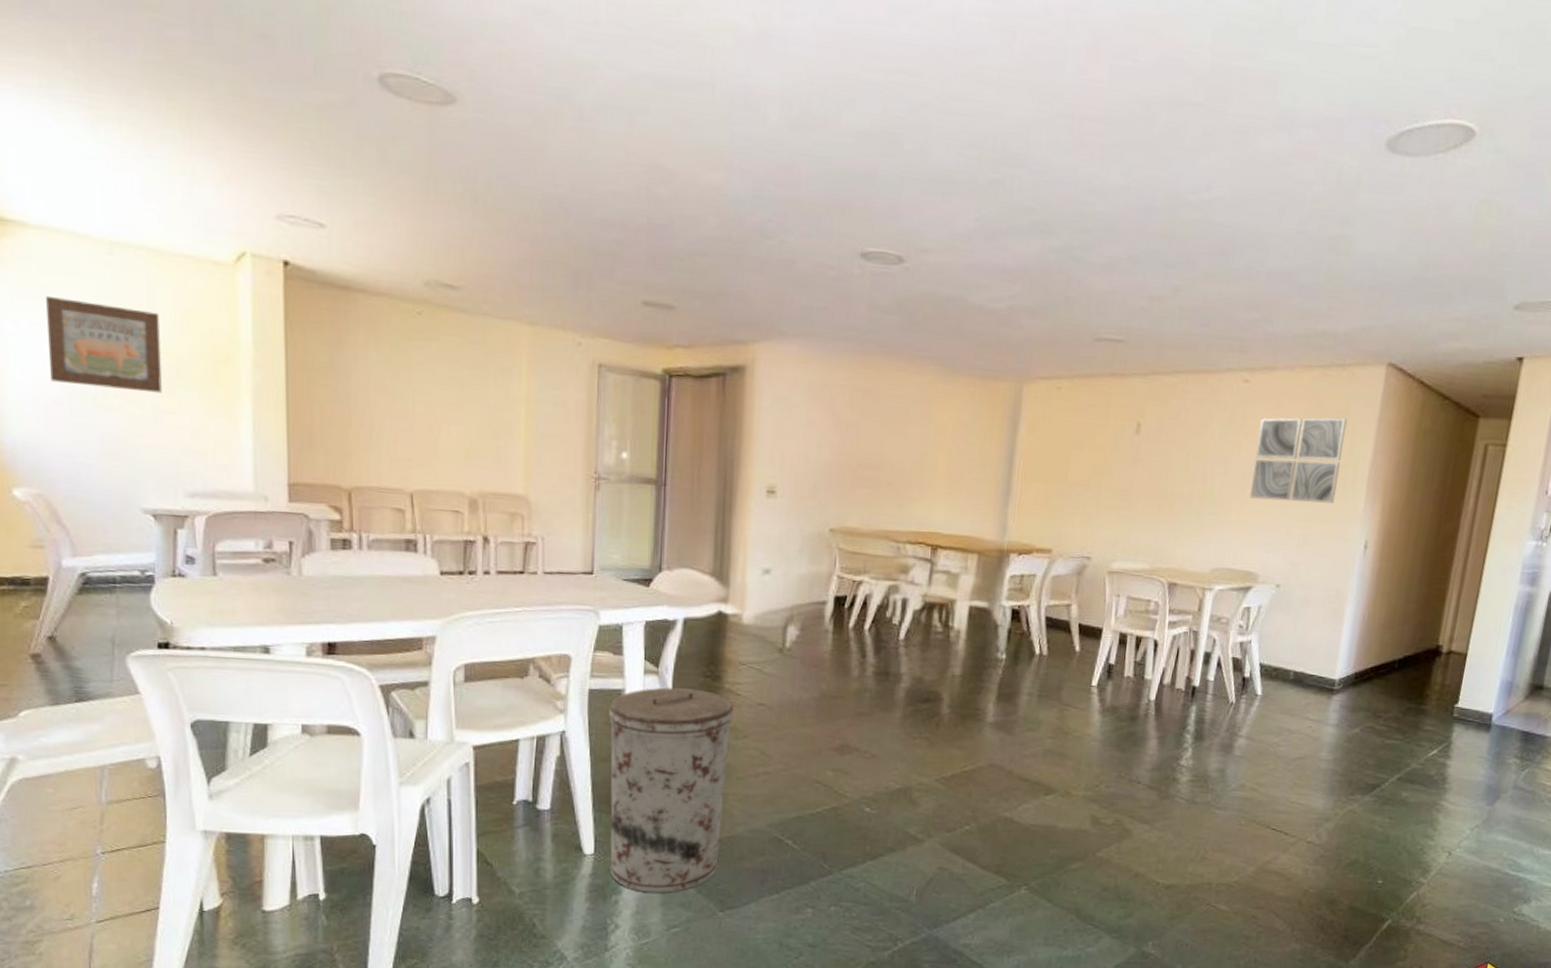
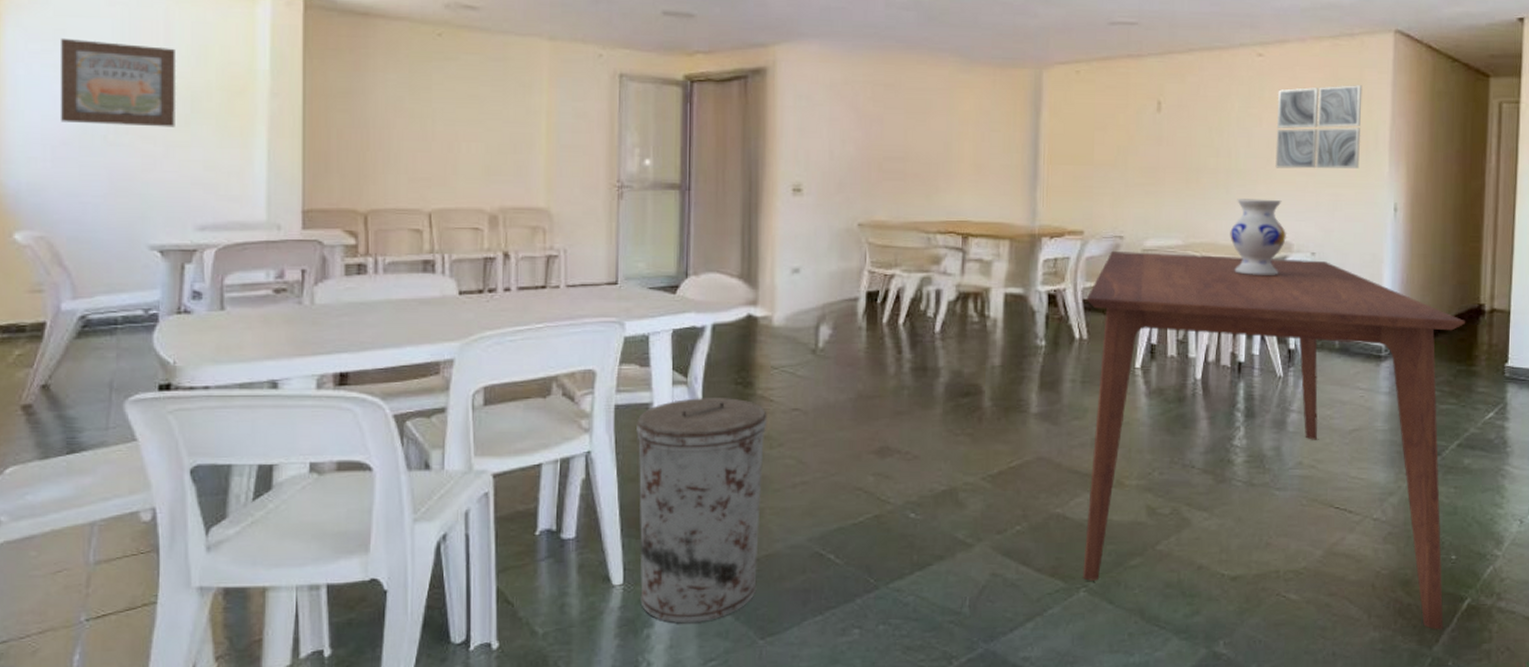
dining table: none [1025,571,1422,947] -> present [1083,251,1466,630]
vase: none [1197,526,1254,605] -> present [1230,199,1287,275]

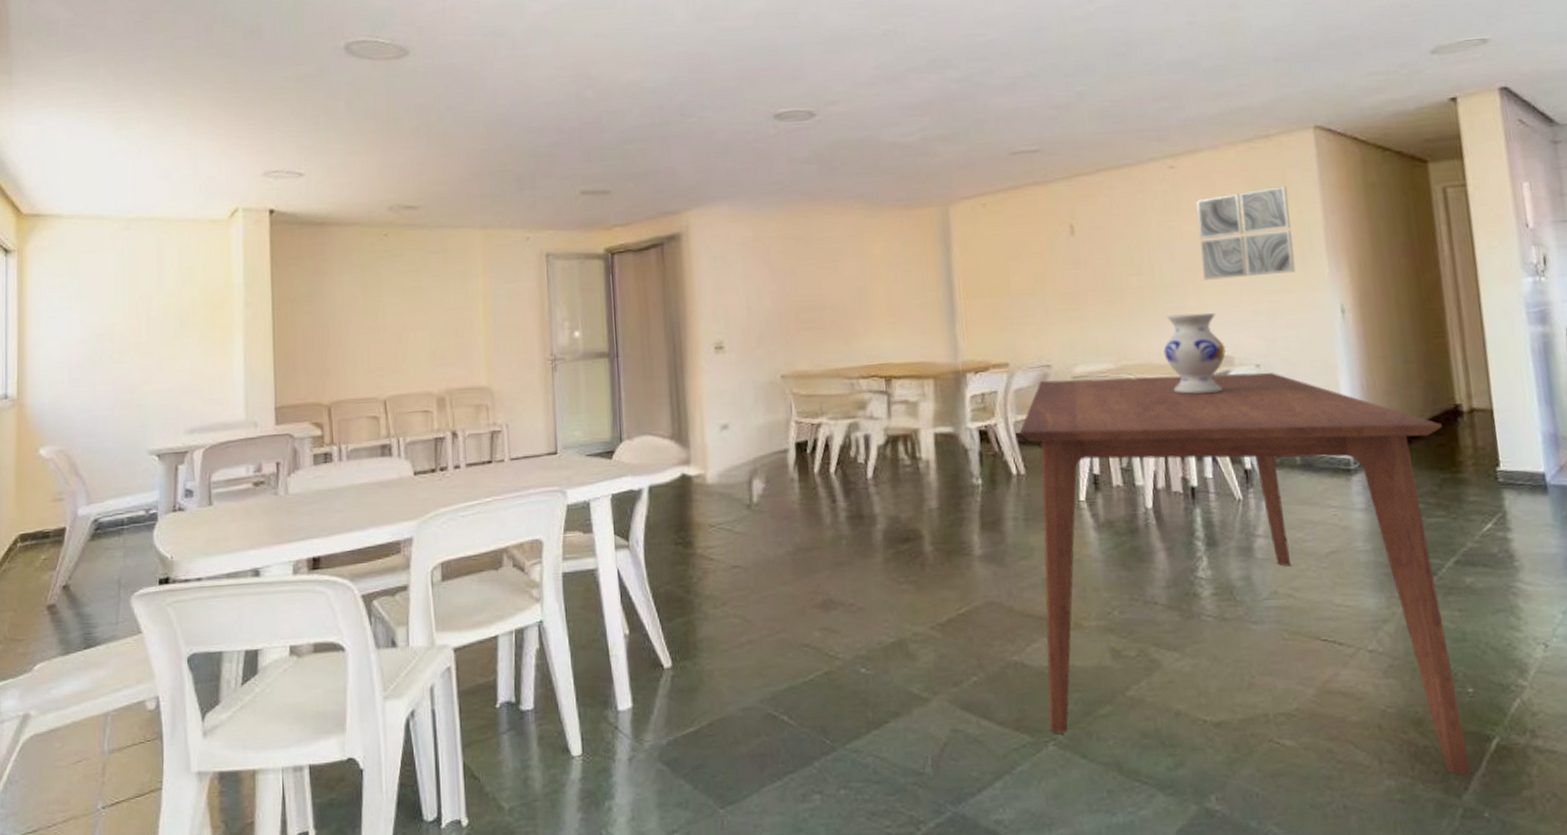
wall art: present [61,37,175,128] -> none [75,272,167,347]
trash can: present [637,398,767,624] -> none [584,559,713,794]

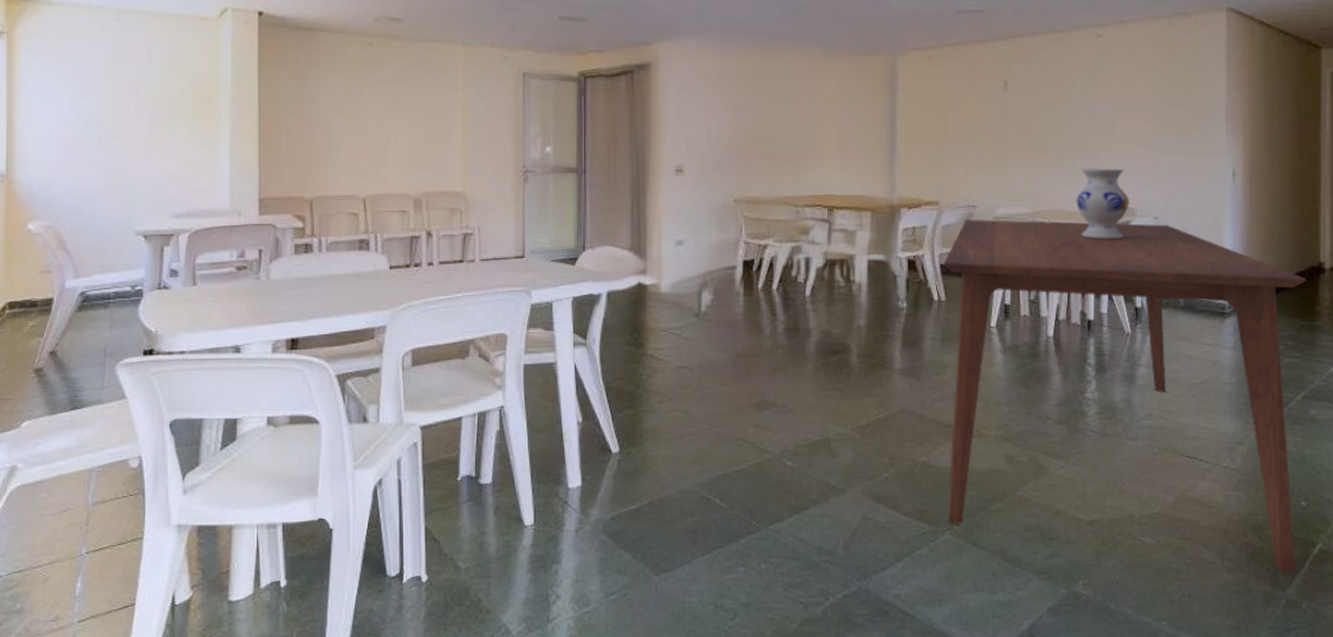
wall art: present [1196,186,1296,280] -> none [1116,60,1198,140]

